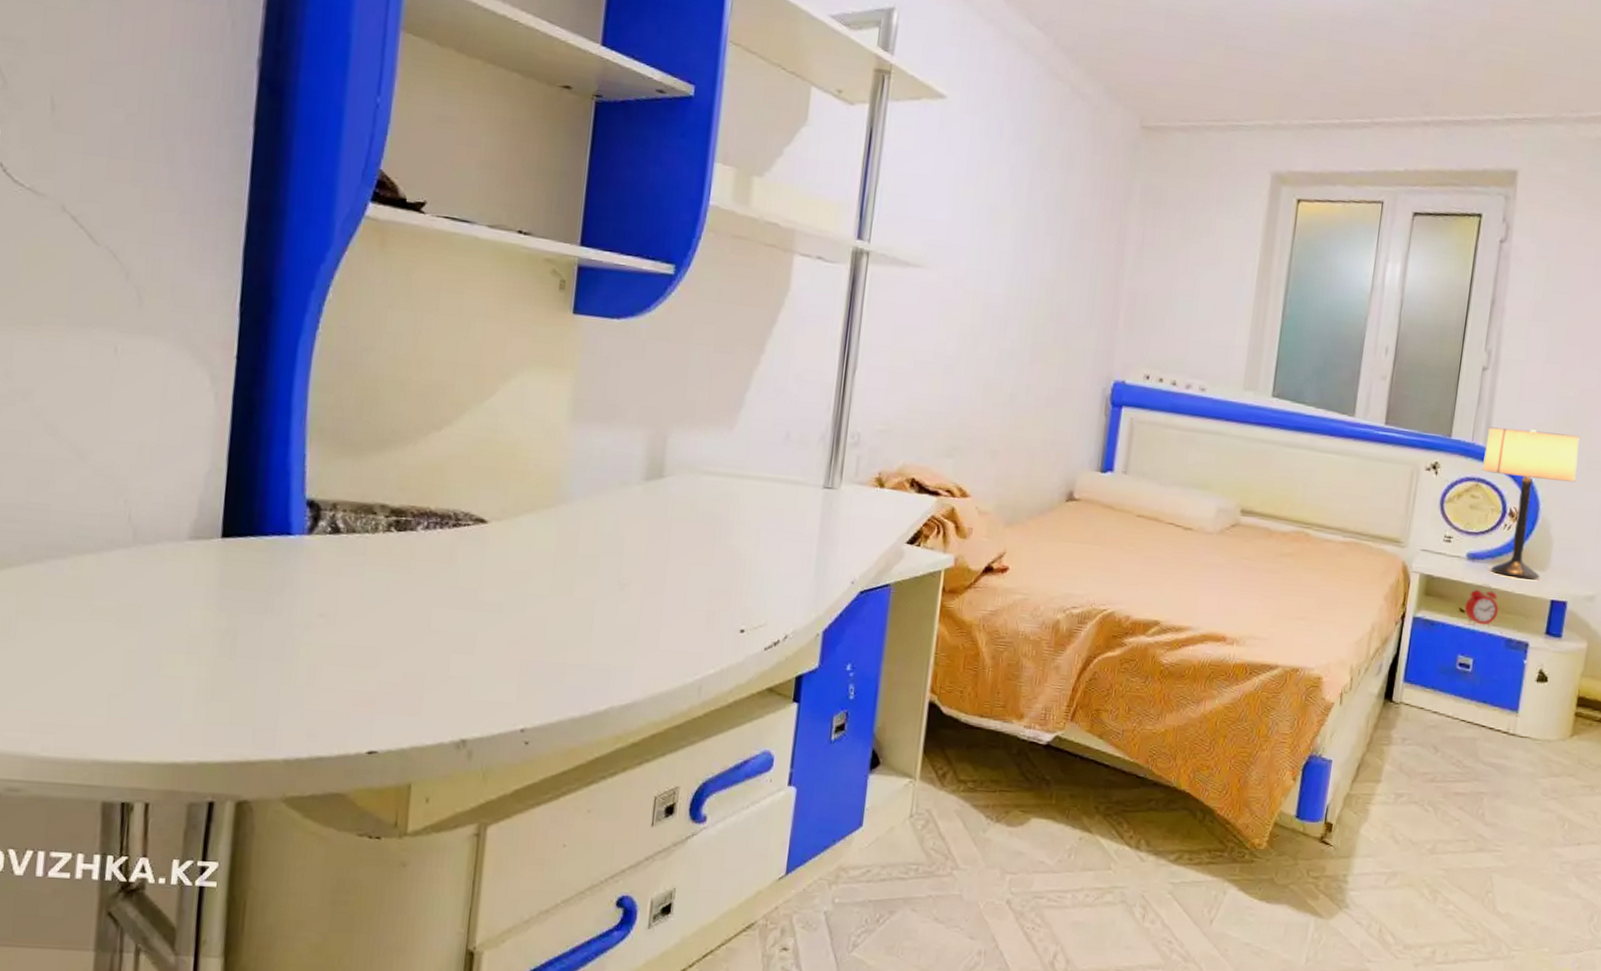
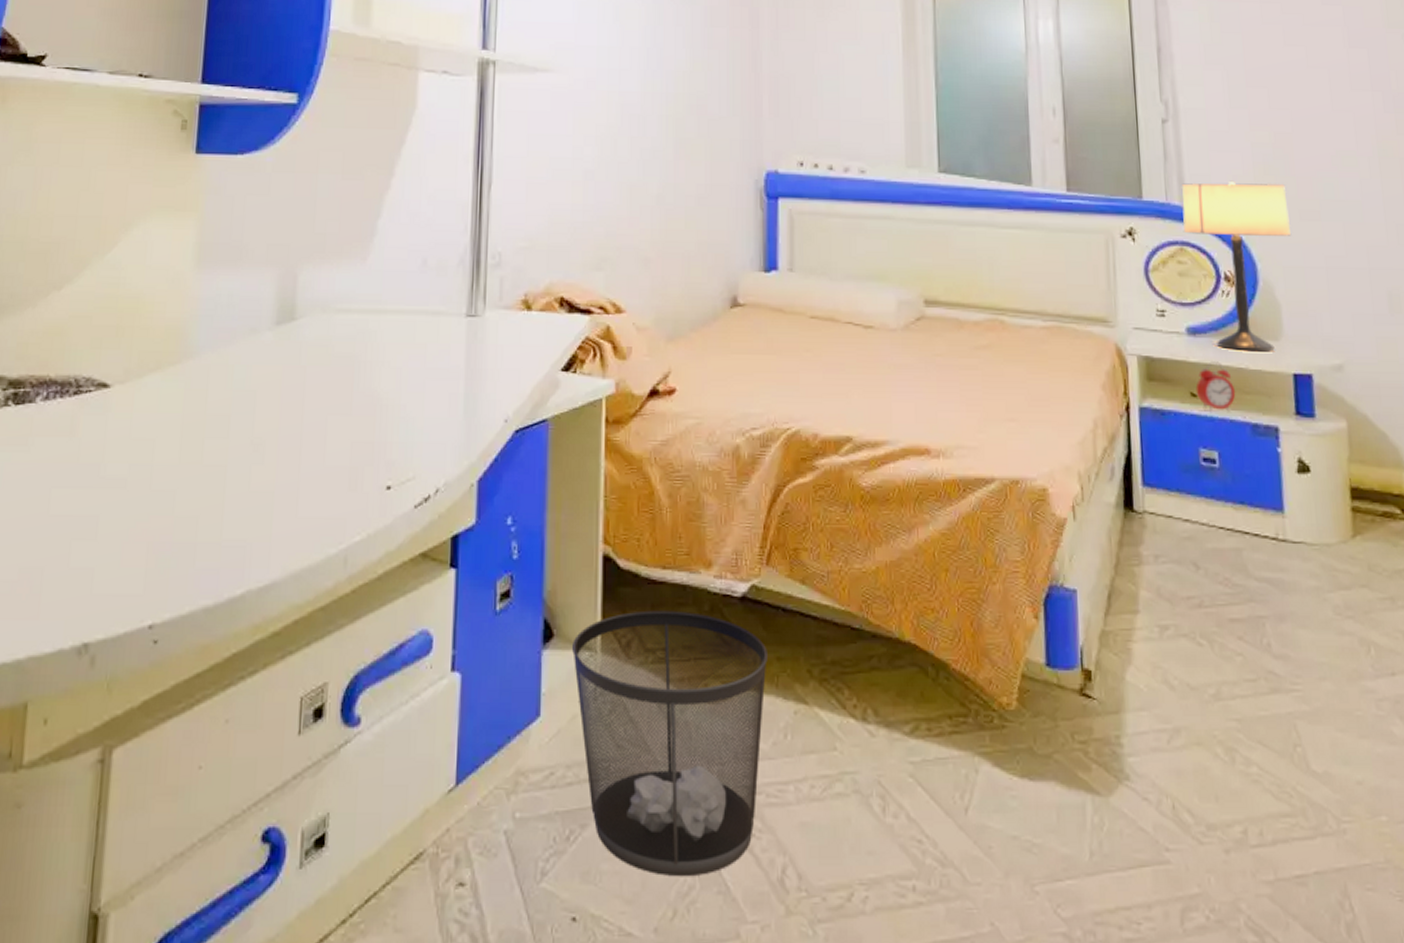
waste bin: none [895,749,1063,956] -> present [572,610,768,877]

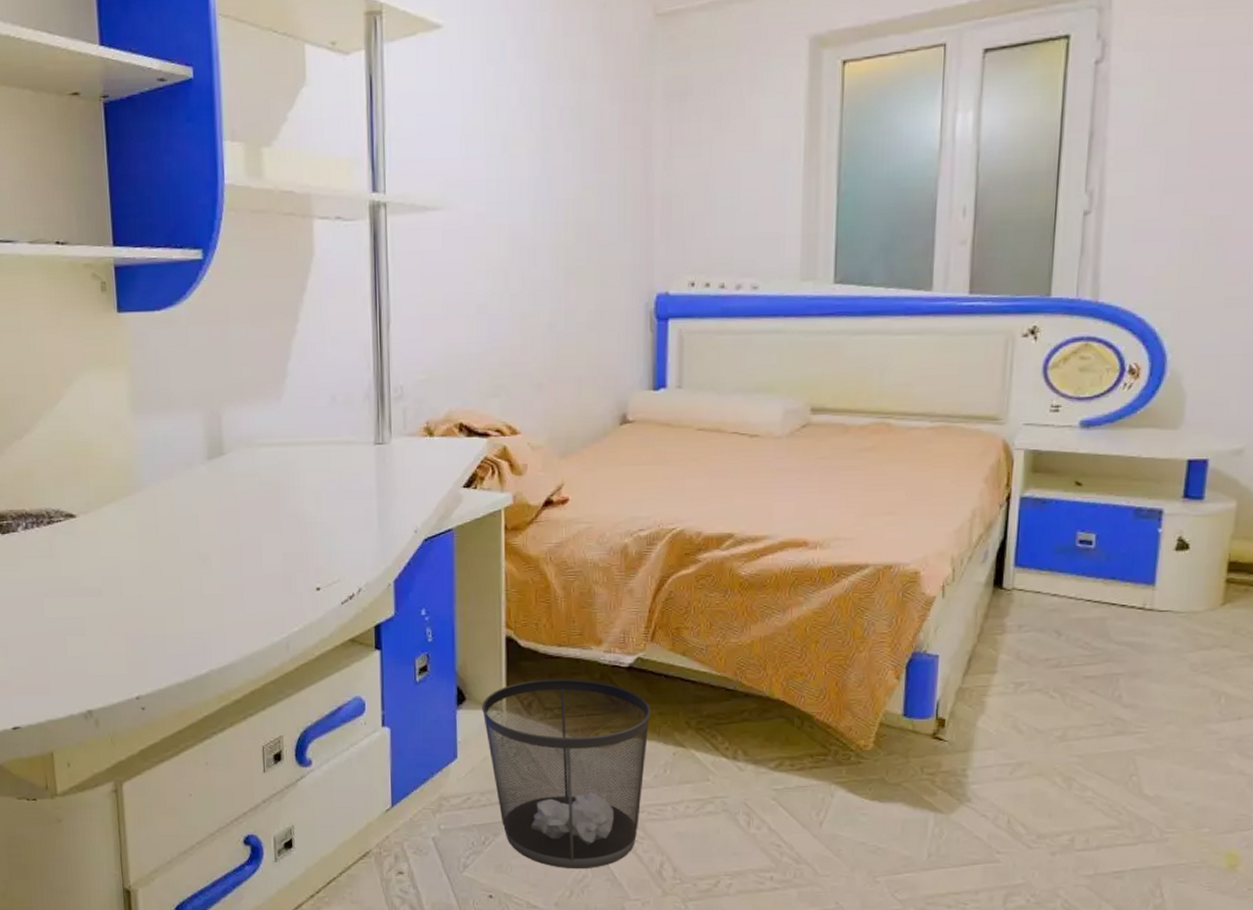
table lamp: present [1182,180,1292,352] -> none [1090,271,1213,441]
alarm clock: present [1195,361,1236,412] -> none [1081,451,1124,498]

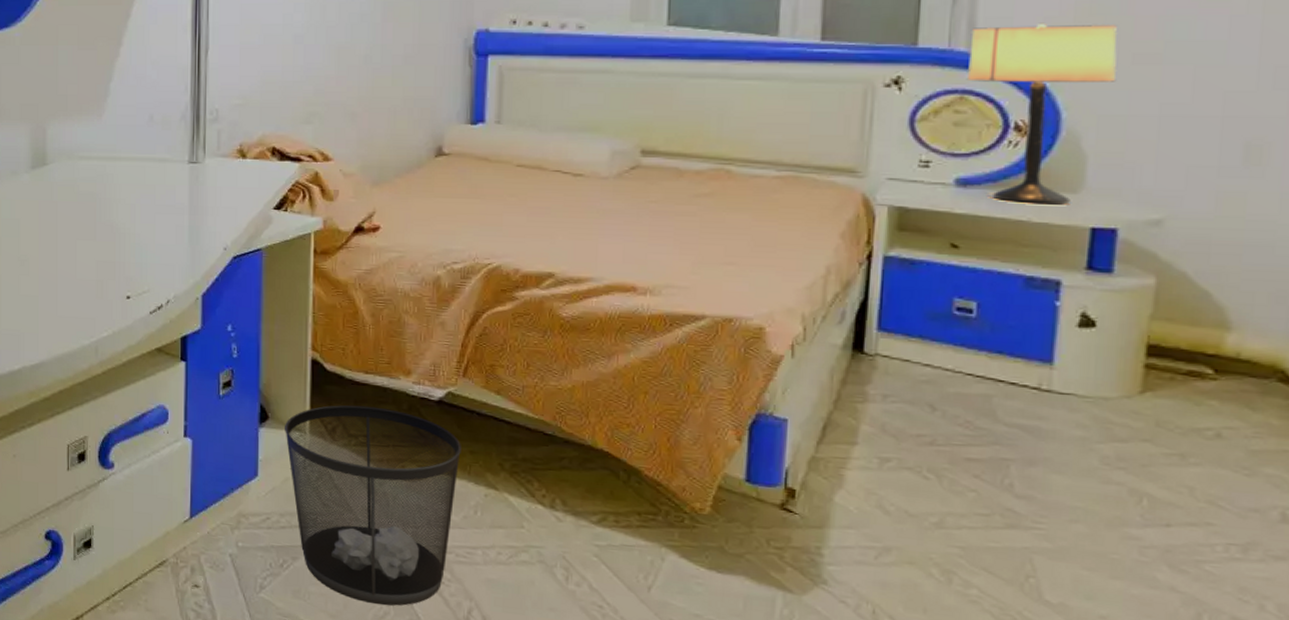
table lamp: none [1090,271,1213,441] -> present [966,22,1117,205]

